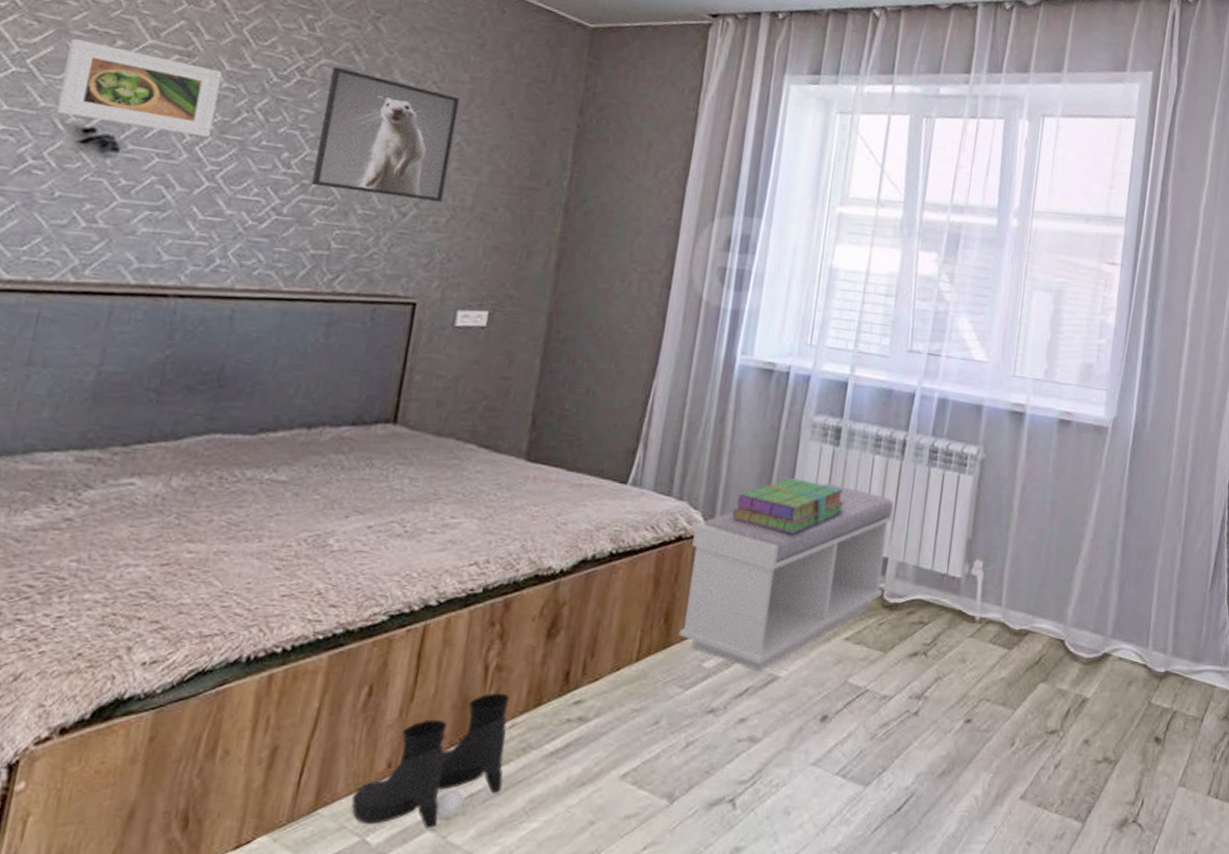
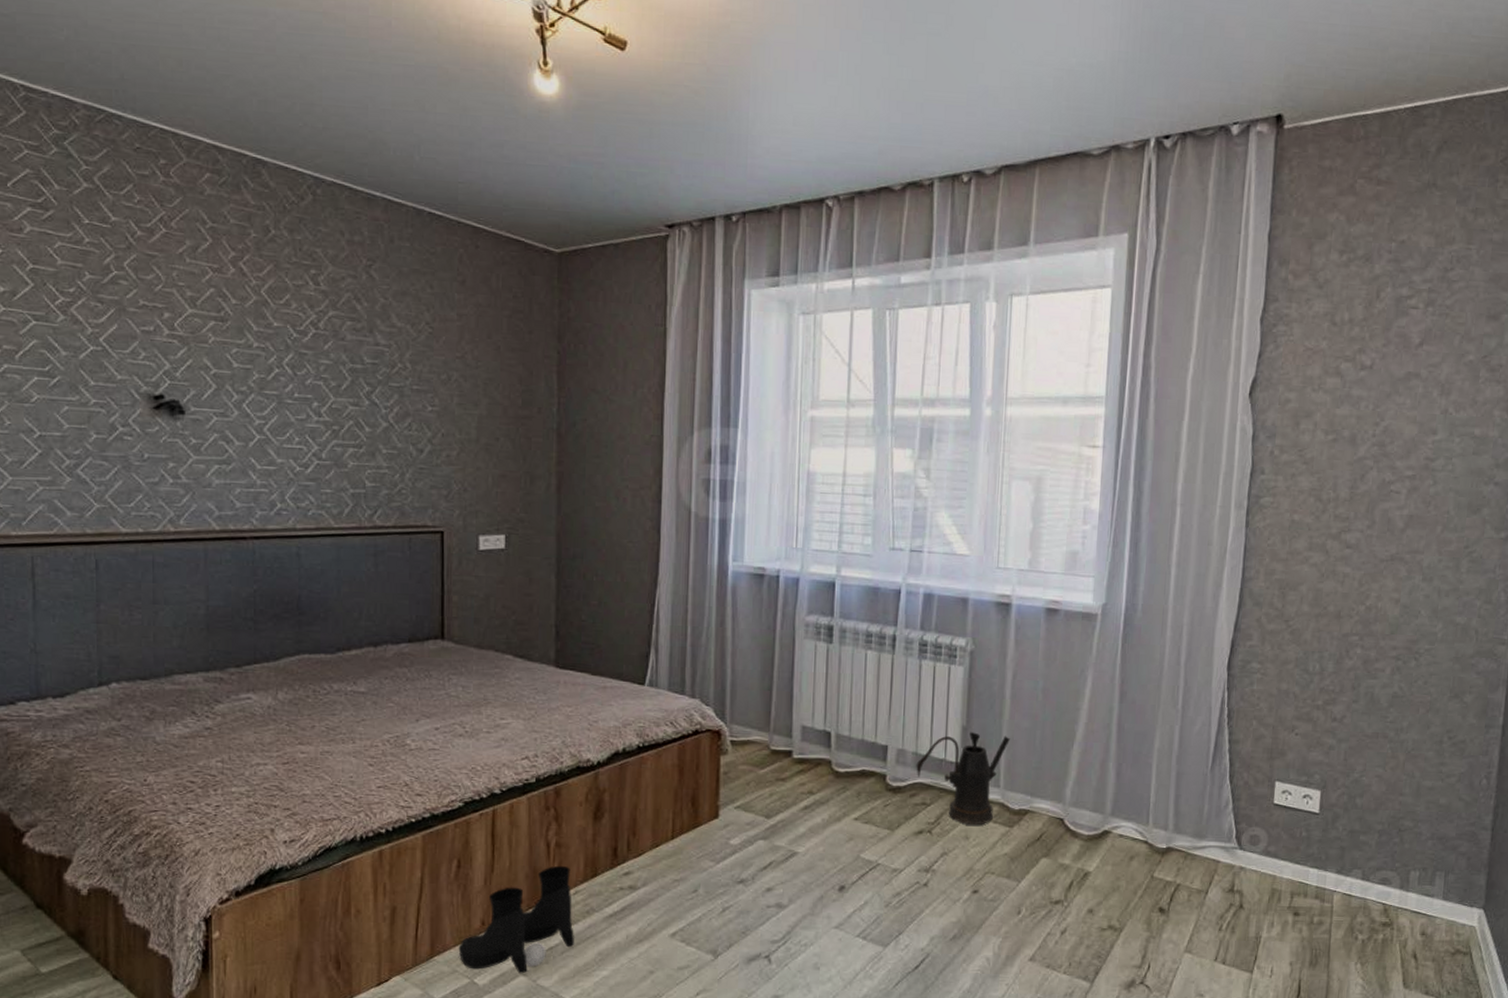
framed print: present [56,38,223,138] -> none [130,314,252,395]
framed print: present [312,66,461,202] -> none [340,317,452,437]
bench: present [679,484,894,671] -> none [705,679,889,847]
stack of books: present [732,478,845,535] -> none [740,675,842,726]
watering can: none [916,545,1015,647] -> present [916,732,1010,825]

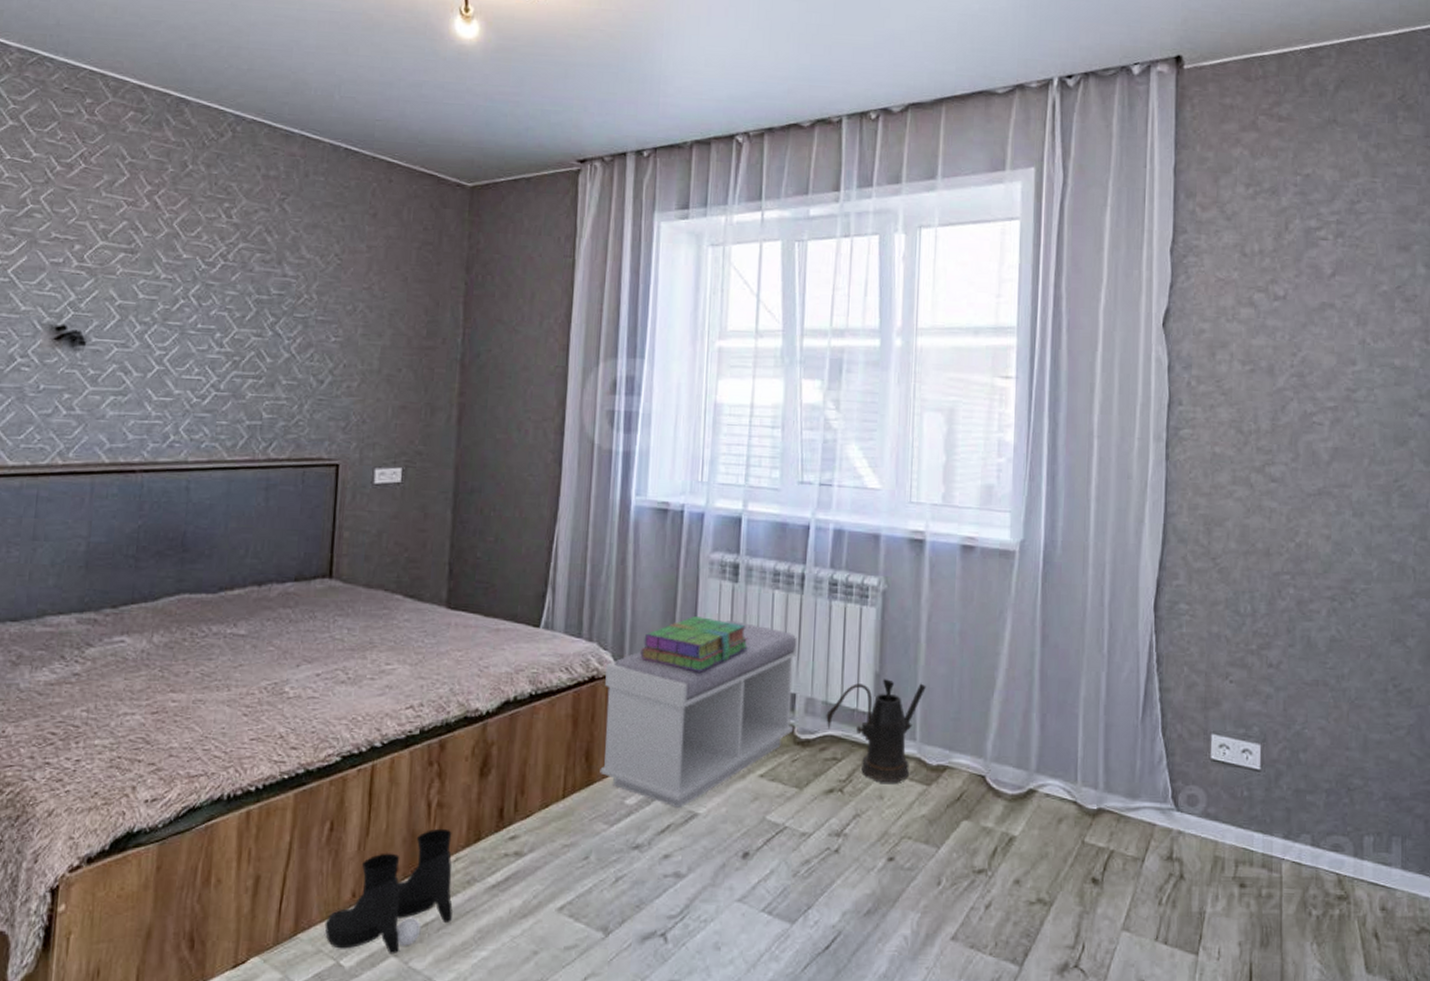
bench: none [705,679,889,847] -> present [600,621,797,808]
stack of books: none [740,675,842,726] -> present [640,617,748,672]

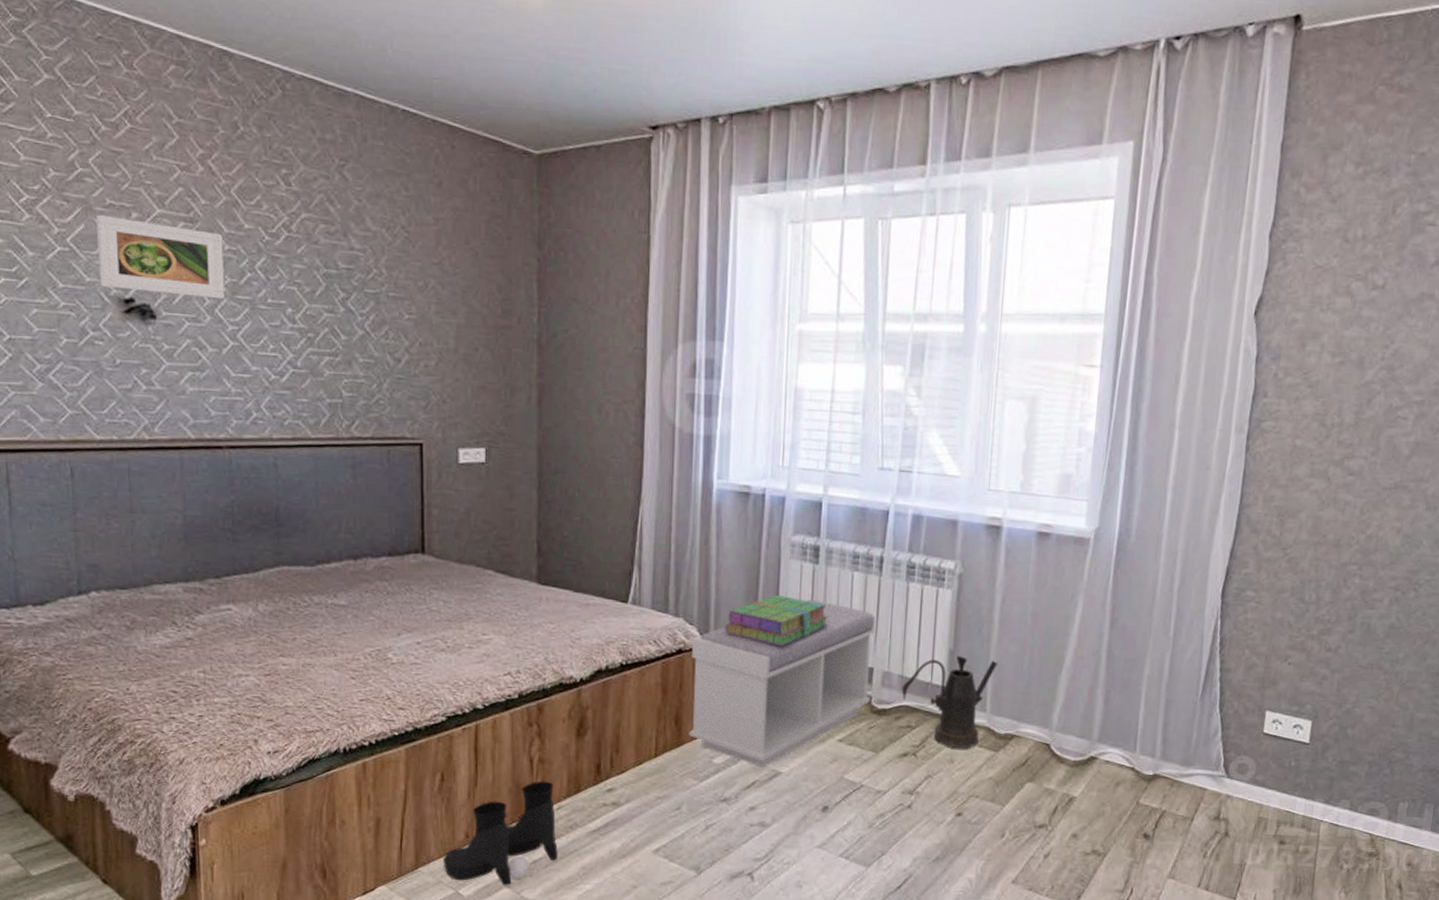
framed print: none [34,247,161,326] -> present [97,214,224,300]

